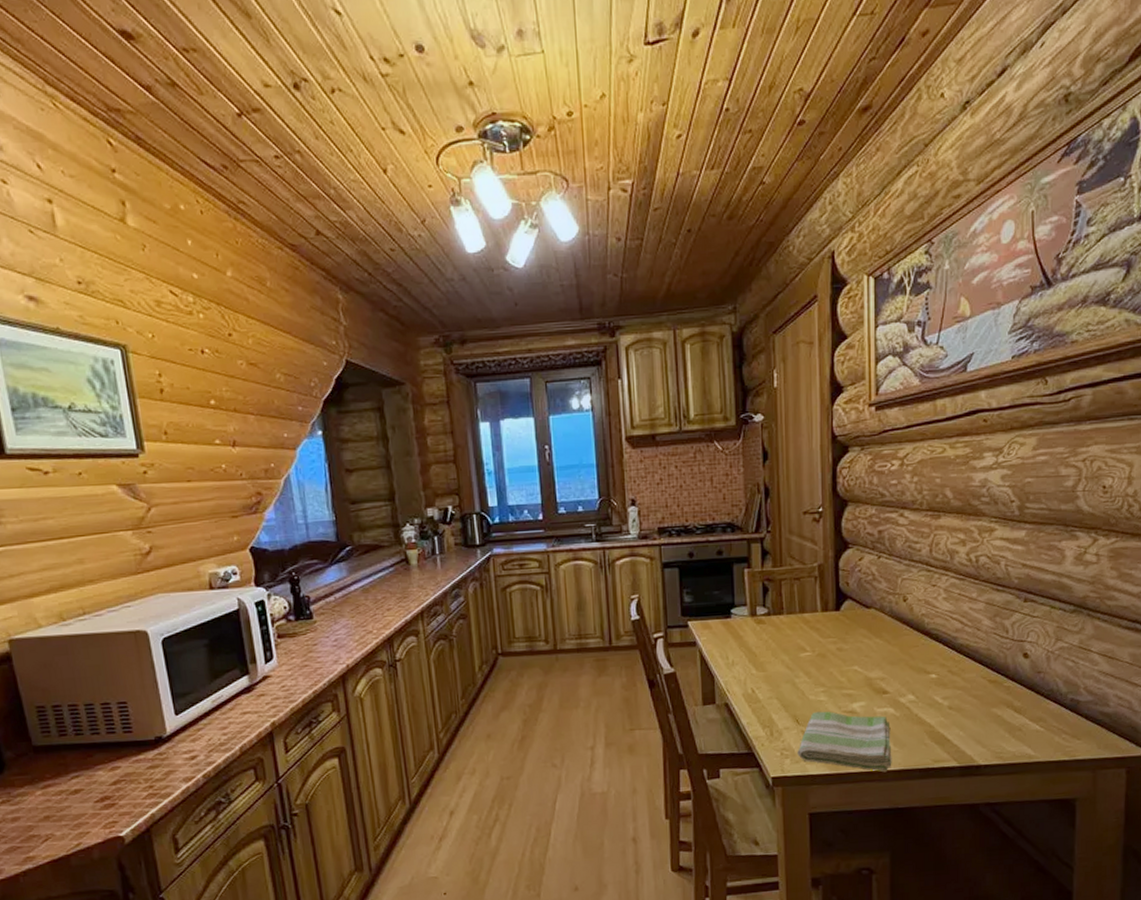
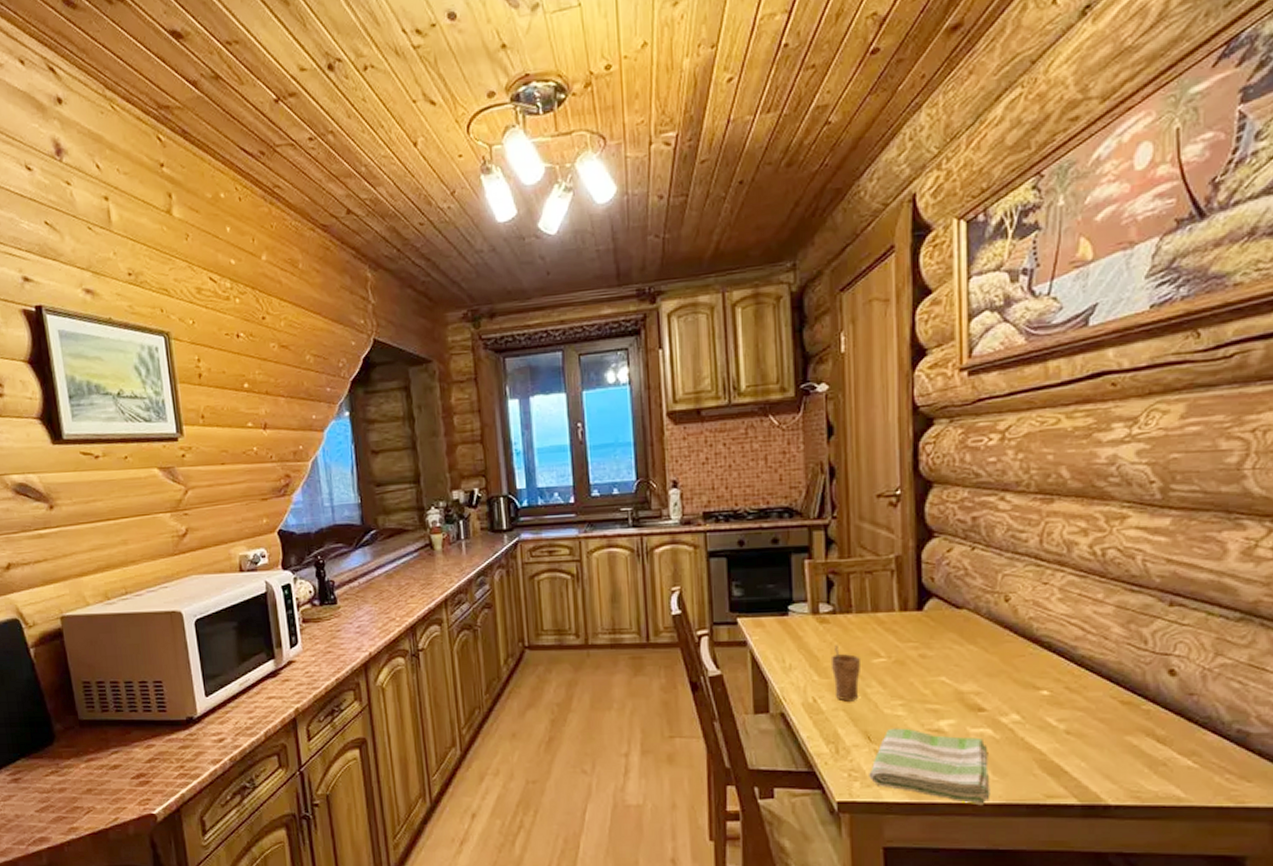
cup: none [766,643,790,691] -> present [830,645,860,702]

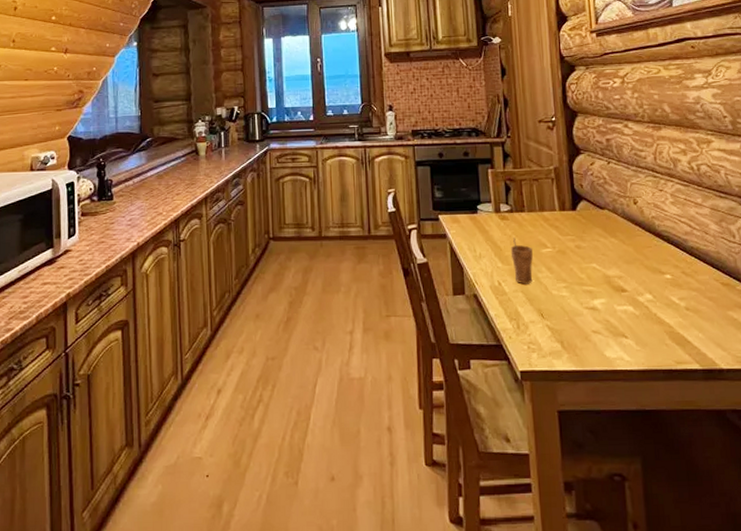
dish towel: present [869,728,990,806] -> none [543,306,636,372]

